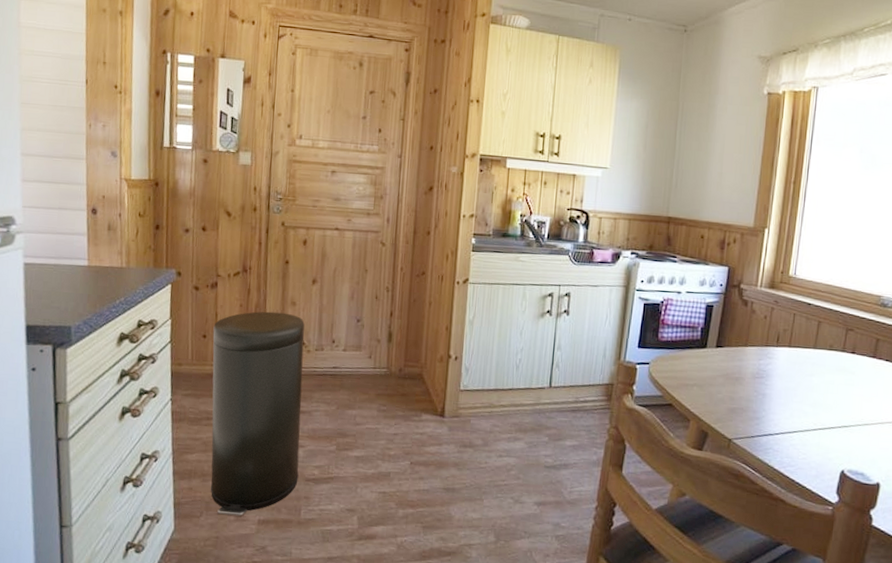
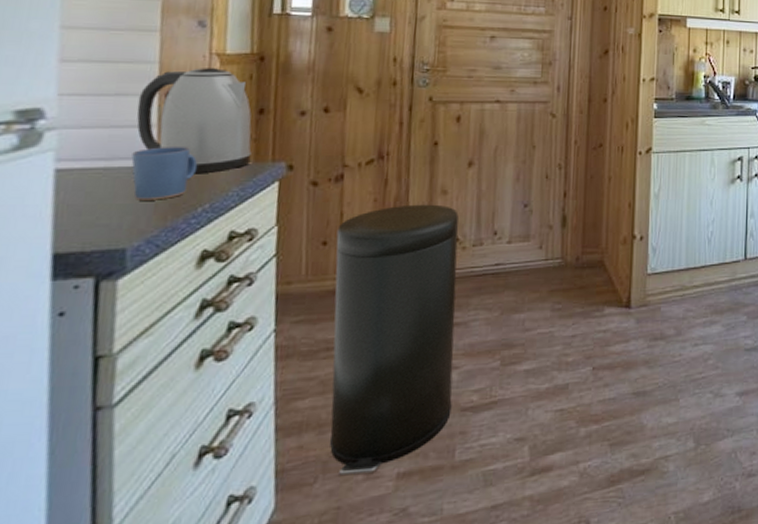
mug: none [71,251,115,292] -> present [131,146,198,200]
kettle: none [73,190,152,274] -> present [136,68,252,174]

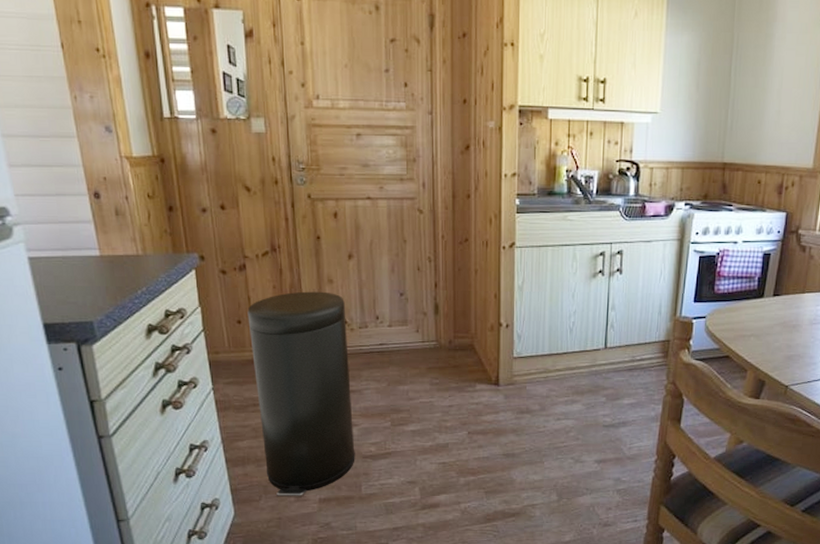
mug: present [131,146,198,200] -> none [80,238,131,284]
kettle: present [136,68,252,174] -> none [74,170,170,263]

